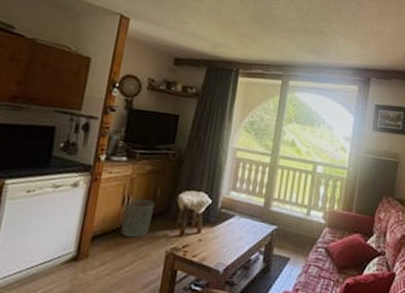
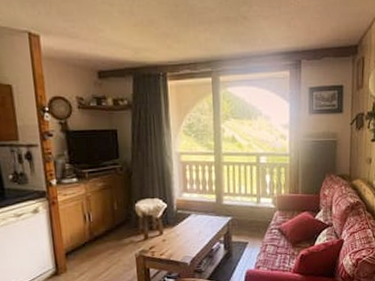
waste bin: present [121,198,155,238] -> none [86,212,116,249]

